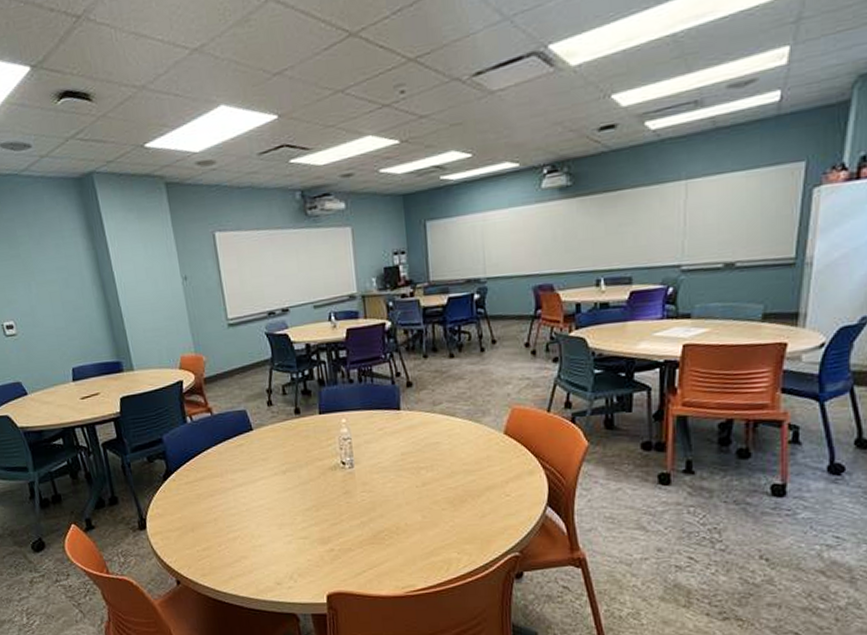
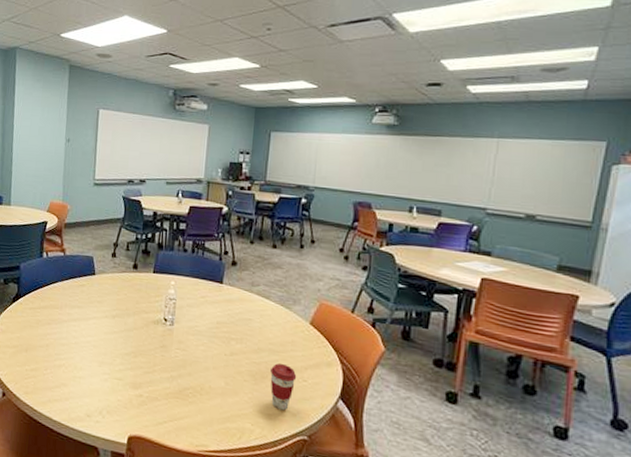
coffee cup: none [469,483,499,532] -> present [270,363,297,411]

